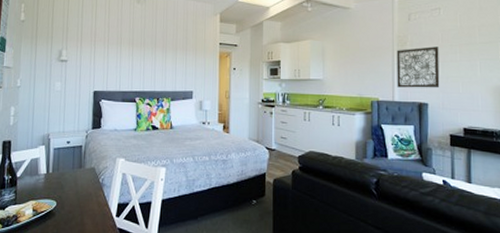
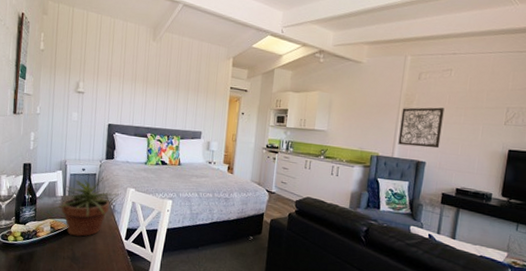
potted plant: none [32,148,110,218] -> present [50,177,121,237]

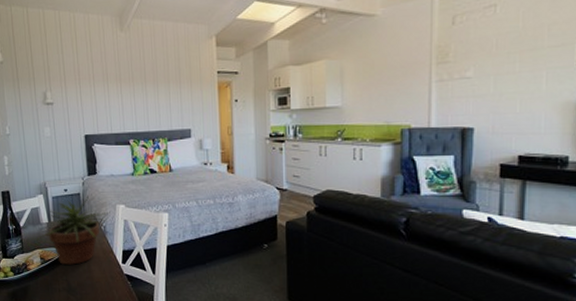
wall art: present [398,107,445,149] -> none [434,56,492,111]

